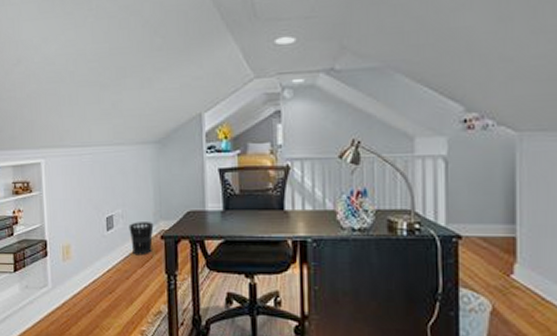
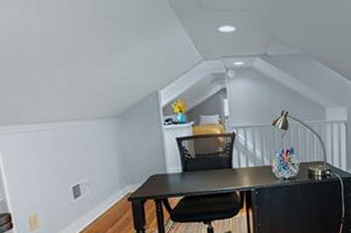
wastebasket: present [128,222,154,256] -> none [96,187,121,217]

